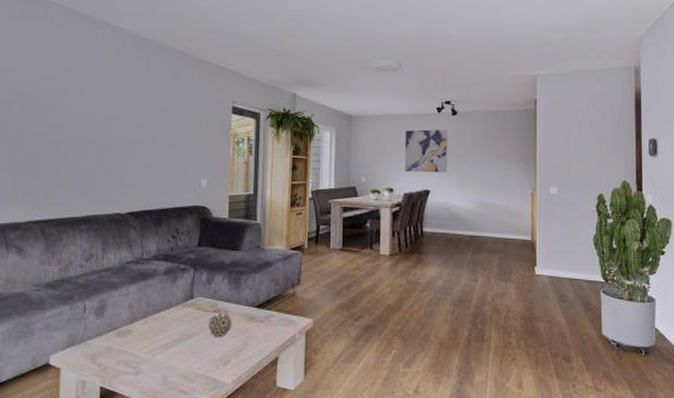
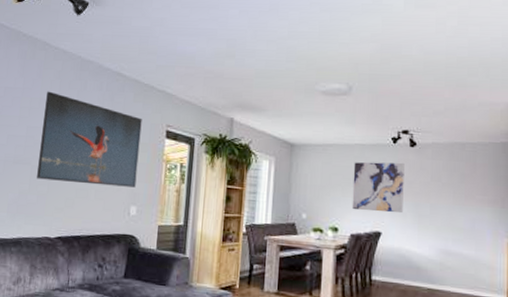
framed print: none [103,70,208,161] -> present [37,91,142,188]

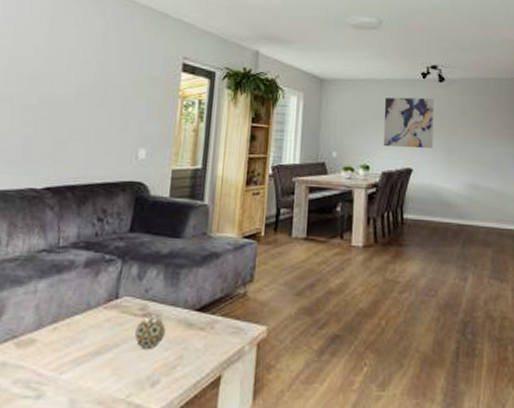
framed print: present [37,91,142,188] -> none [20,16,155,127]

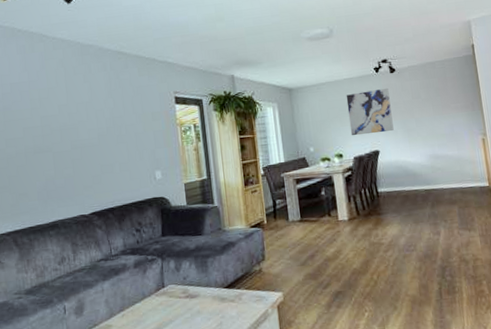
decorative ball: present [135,315,166,350] -> none [182,296,206,322]

